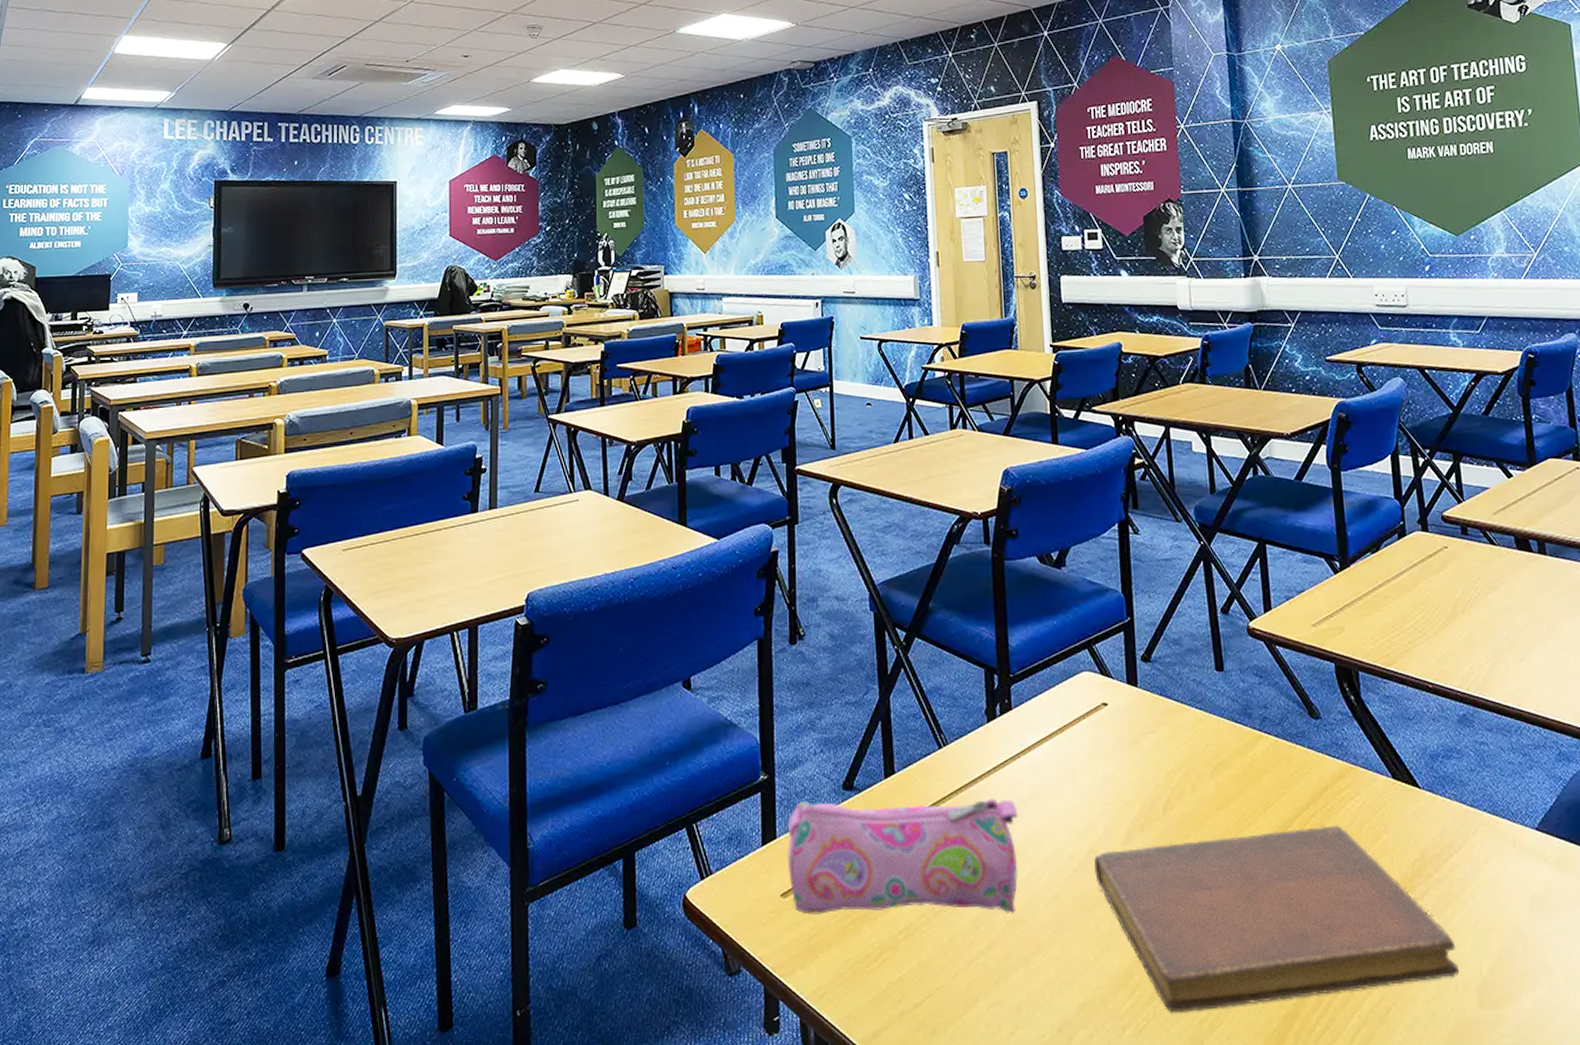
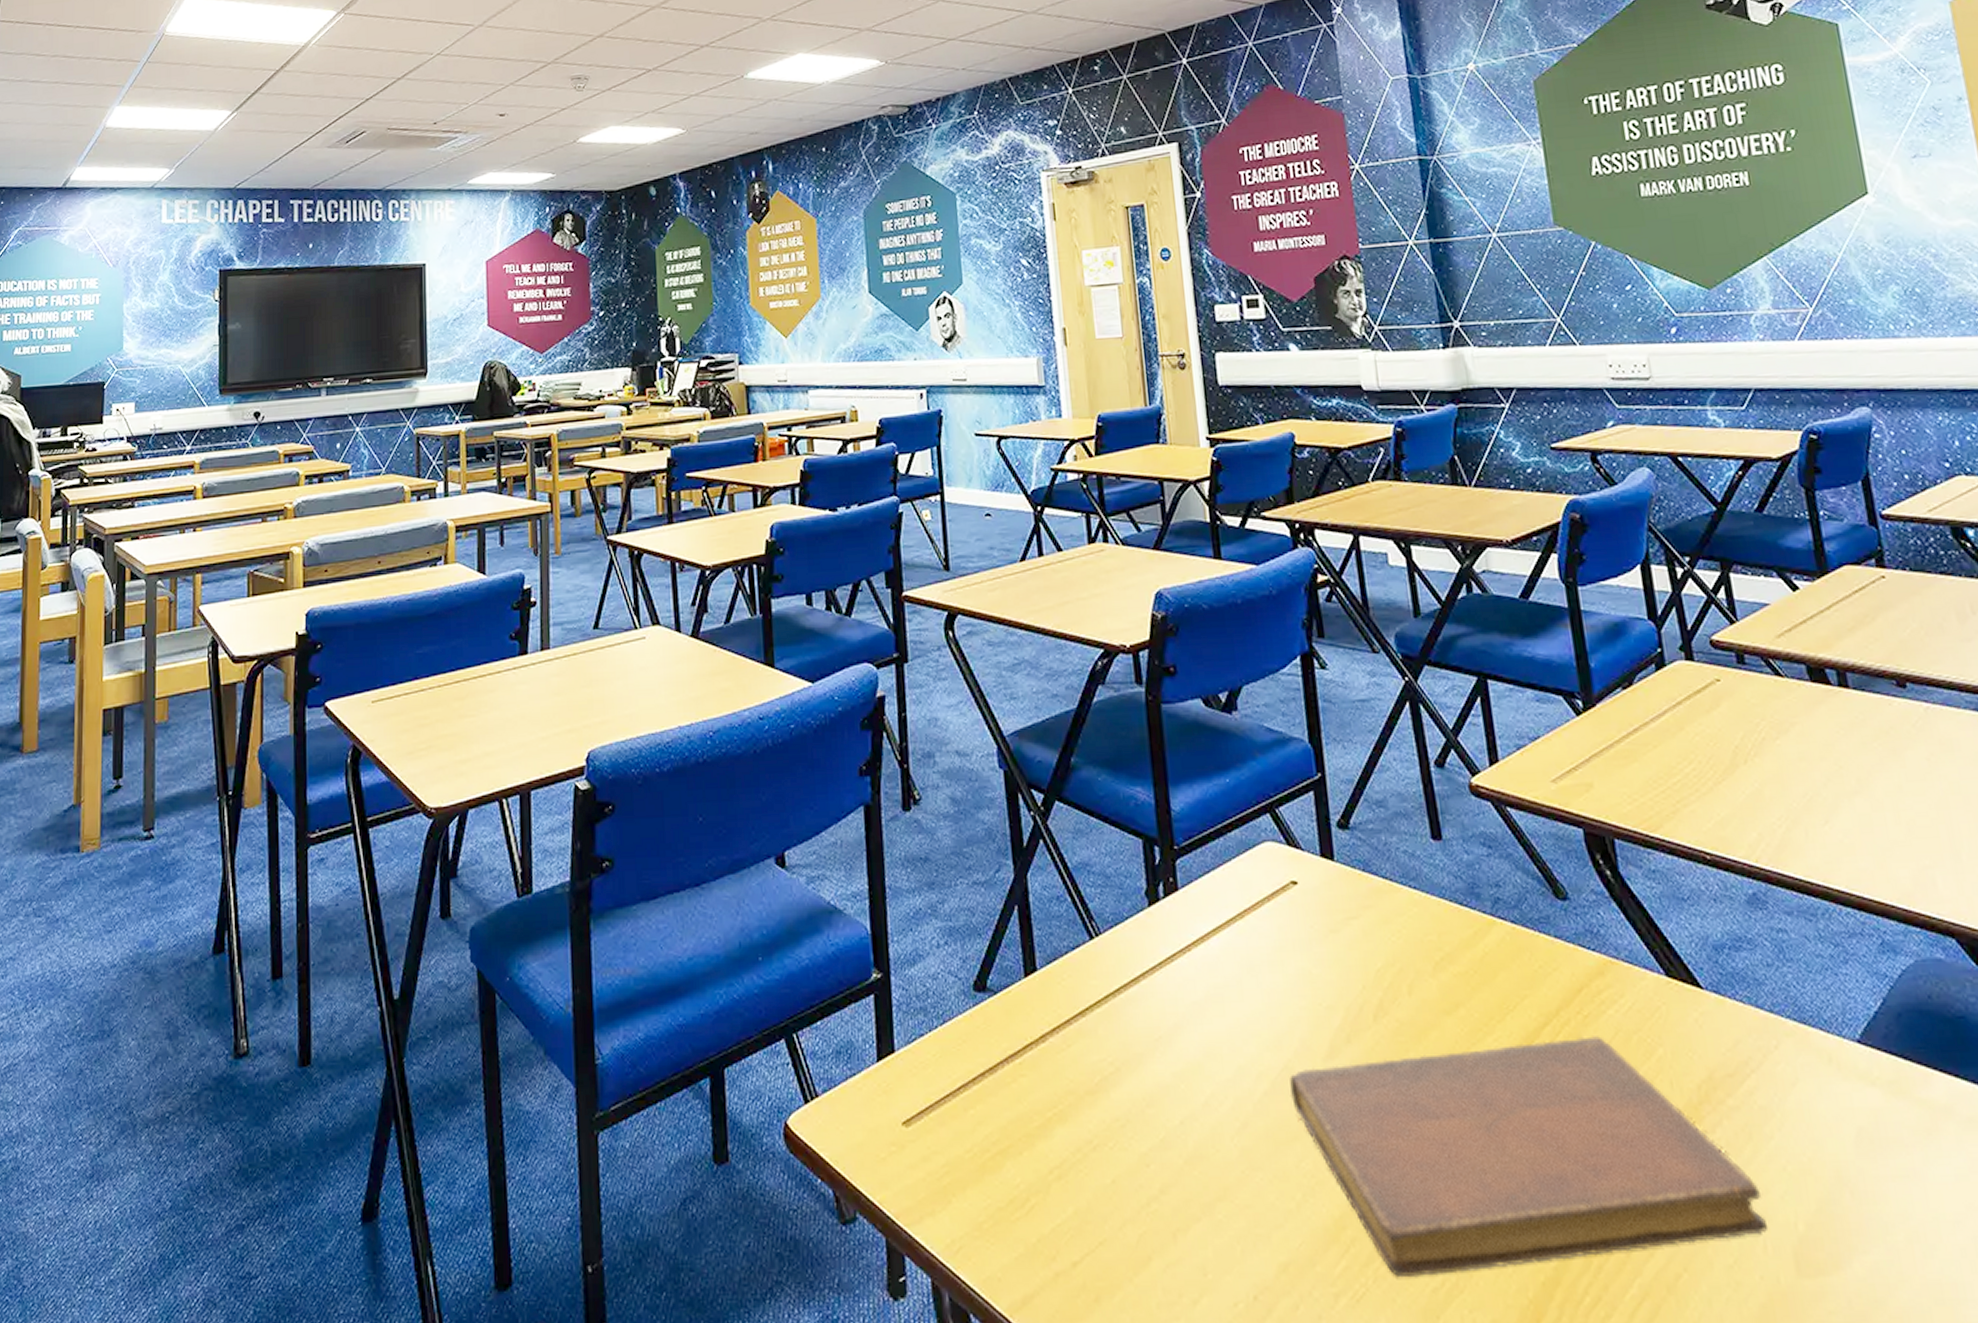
pencil case: present [787,798,1018,915] -> none [907,1002,1195,1148]

